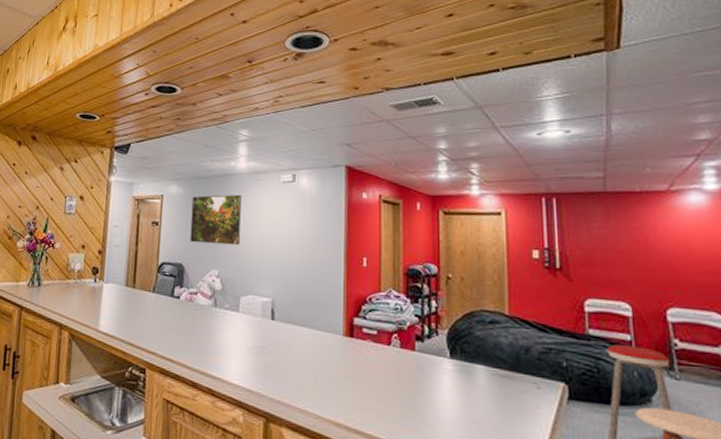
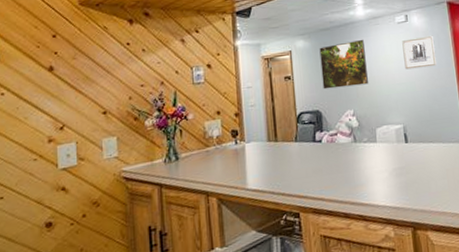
wall art: none [284,201,324,239] -> present [402,35,438,70]

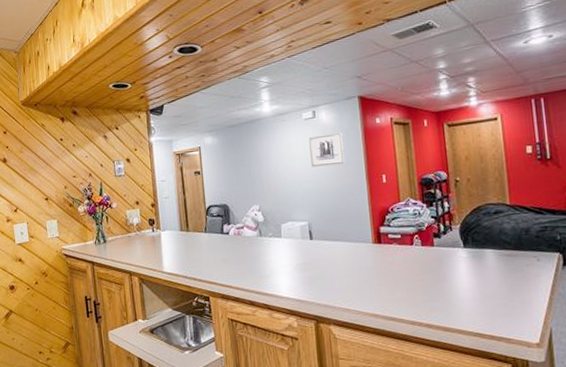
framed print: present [319,39,368,90] -> none [226,136,274,185]

